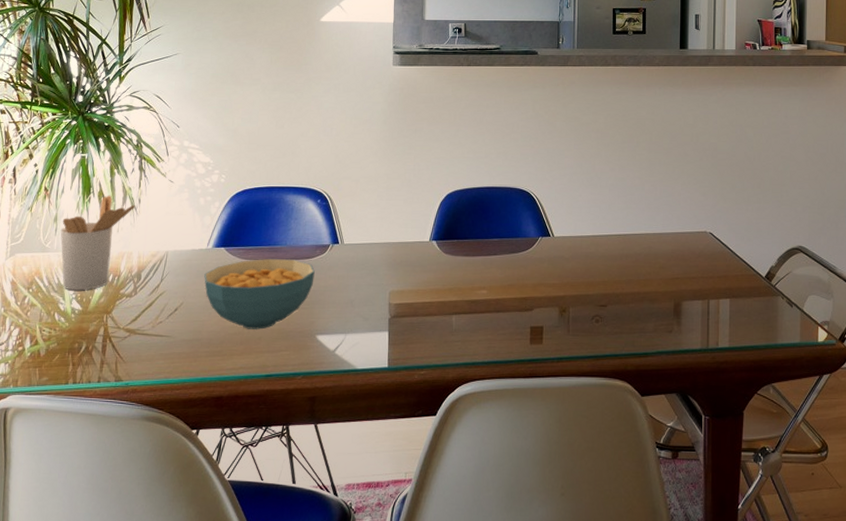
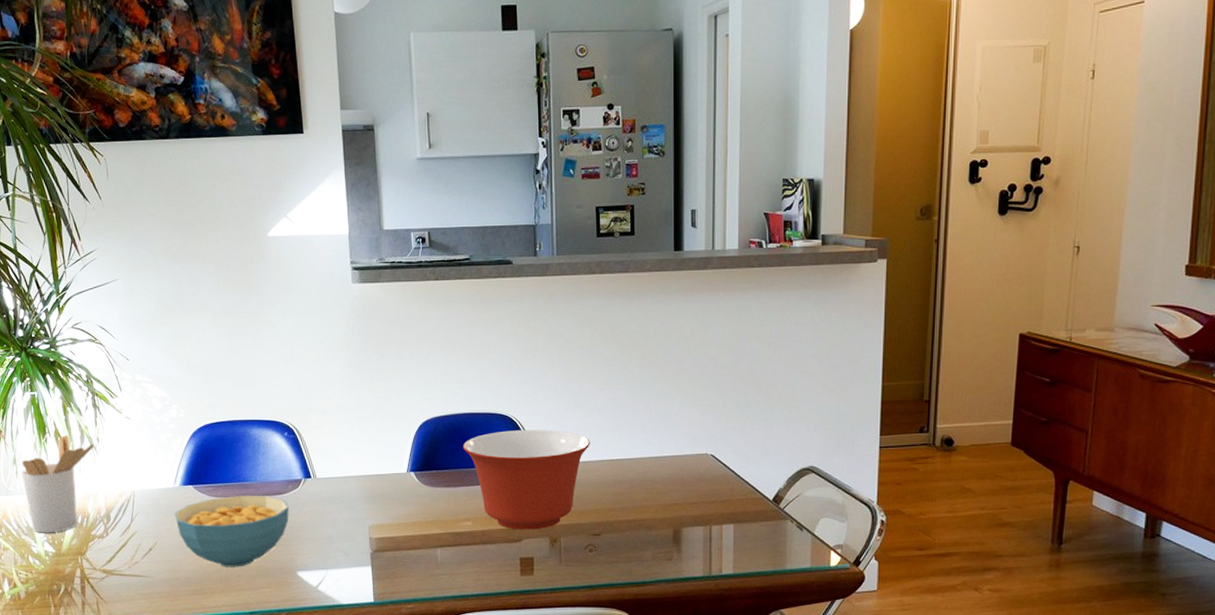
mixing bowl: none [483,204,600,300] -> present [462,430,590,530]

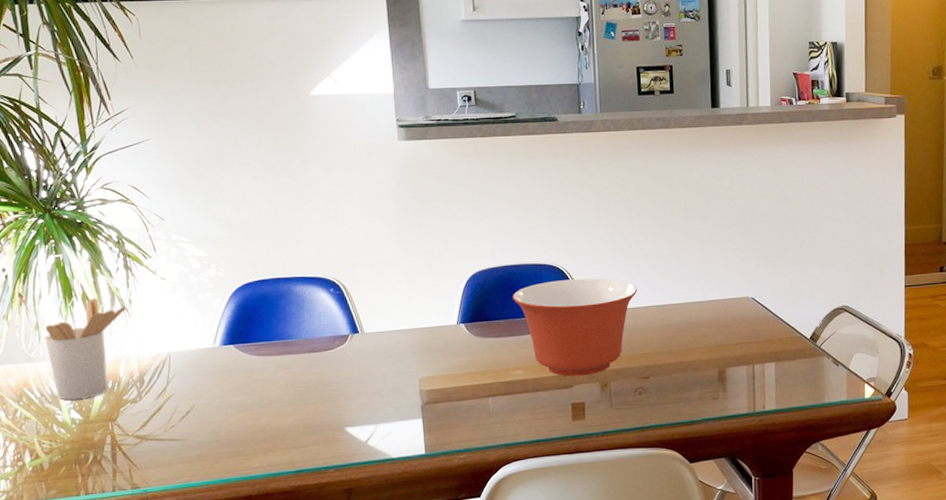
cereal bowl: present [175,495,289,567] -> none [214,352,336,427]

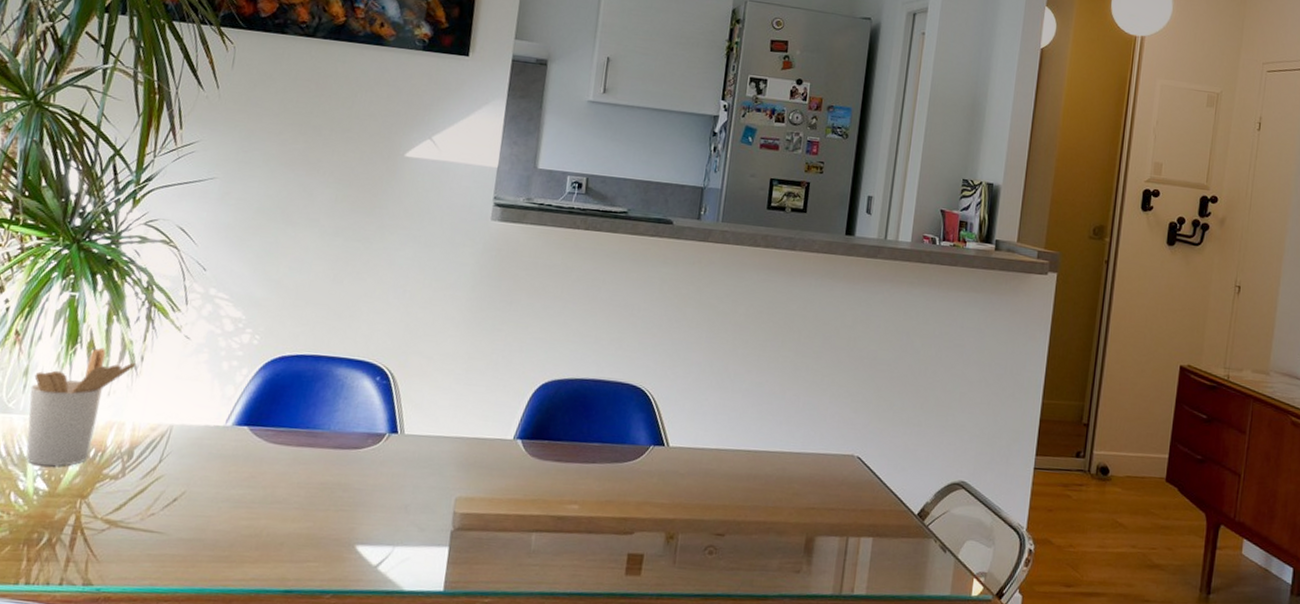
mixing bowl: present [512,278,637,376] -> none [583,404,728,522]

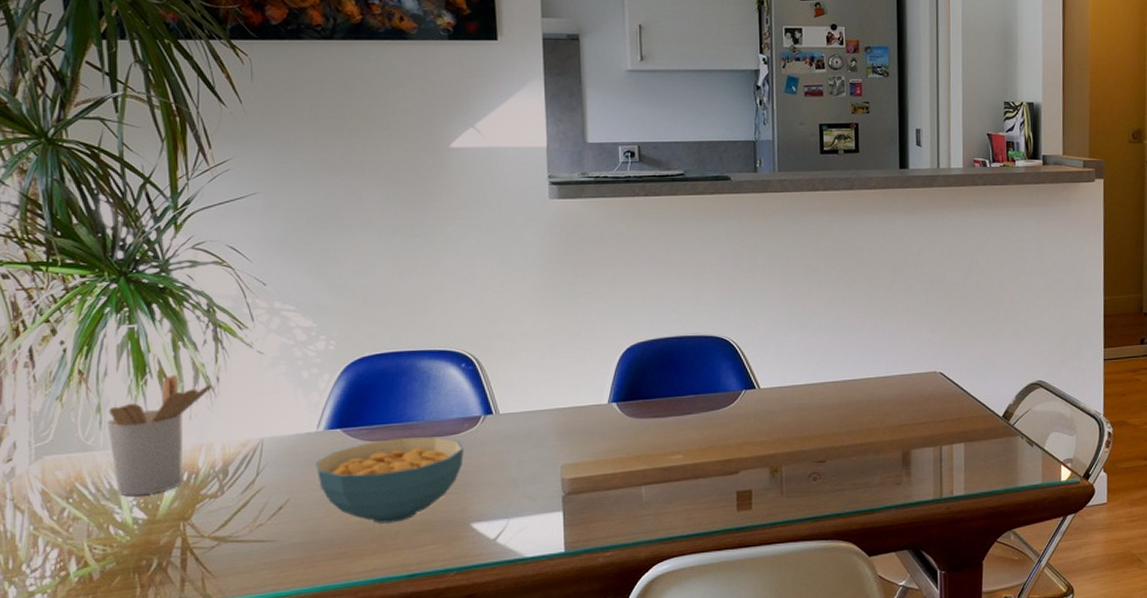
cereal bowl: none [216,444,363,533] -> present [316,437,464,524]

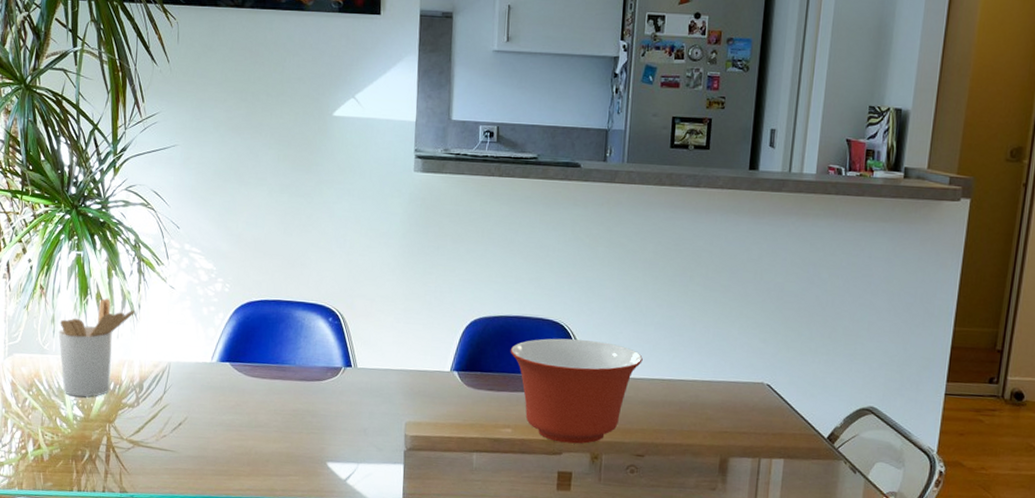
cereal bowl: present [316,437,464,524] -> none [208,377,326,452]
mixing bowl: none [673,352,814,461] -> present [510,338,643,444]

